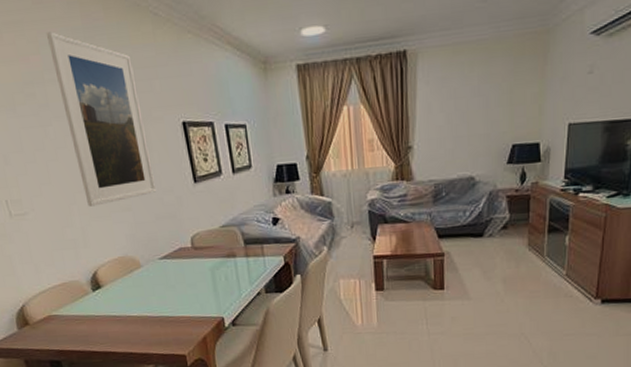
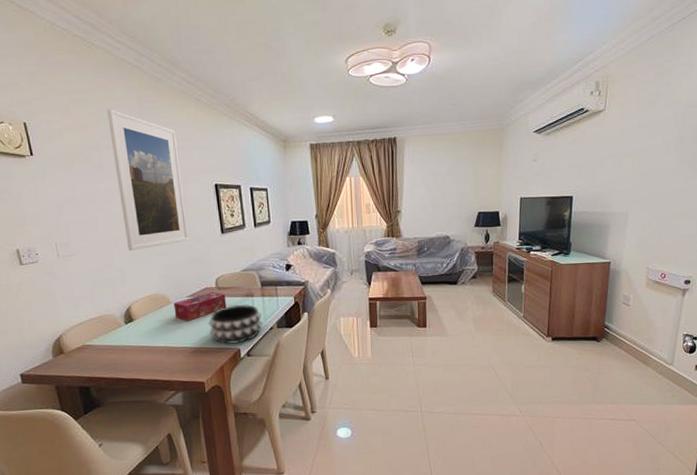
tissue box: none [144,252,206,287] -> present [173,292,227,321]
decorative bowl: none [185,266,249,313] -> present [208,304,263,344]

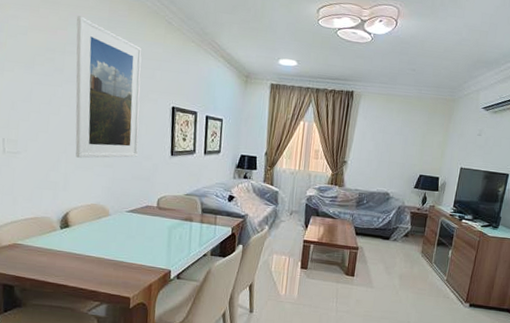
tissue box: present [173,292,227,321] -> none [111,210,165,236]
decorative bowl: present [208,304,263,344] -> none [143,226,198,265]

